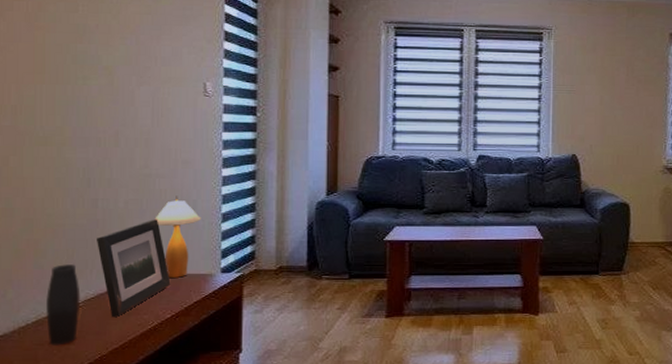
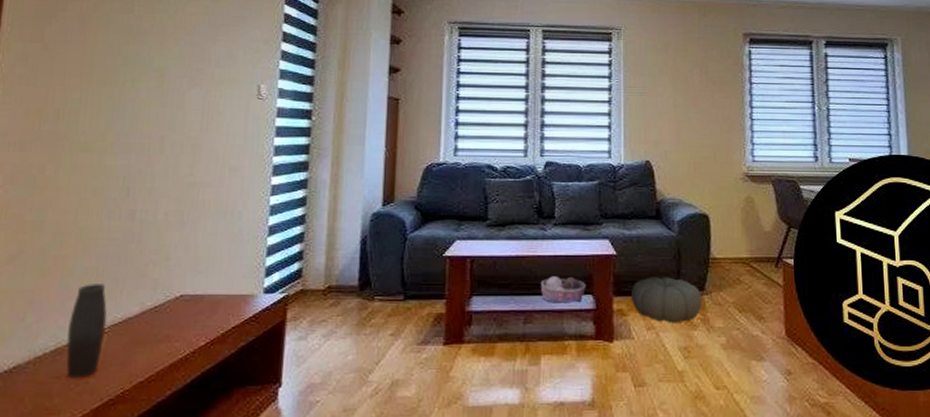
picture frame: present [97,218,171,318] -> none [130,231,208,346]
table lamp: present [155,195,201,278] -> none [195,206,246,299]
decorative basket: none [473,258,515,282] -> present [540,276,586,303]
pouf: none [556,259,620,298] -> present [632,277,703,322]

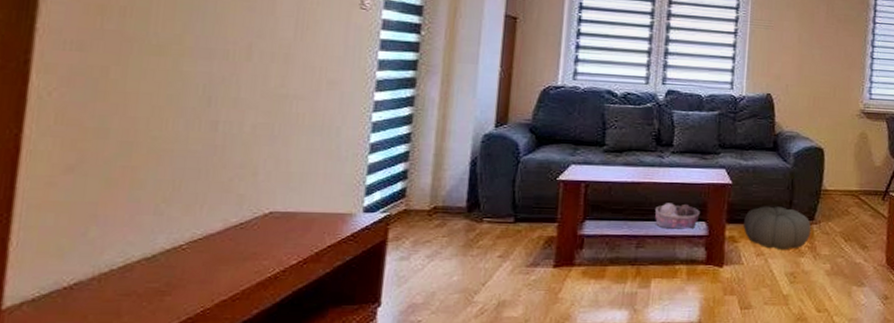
vase: present [66,284,108,379] -> none [137,198,185,297]

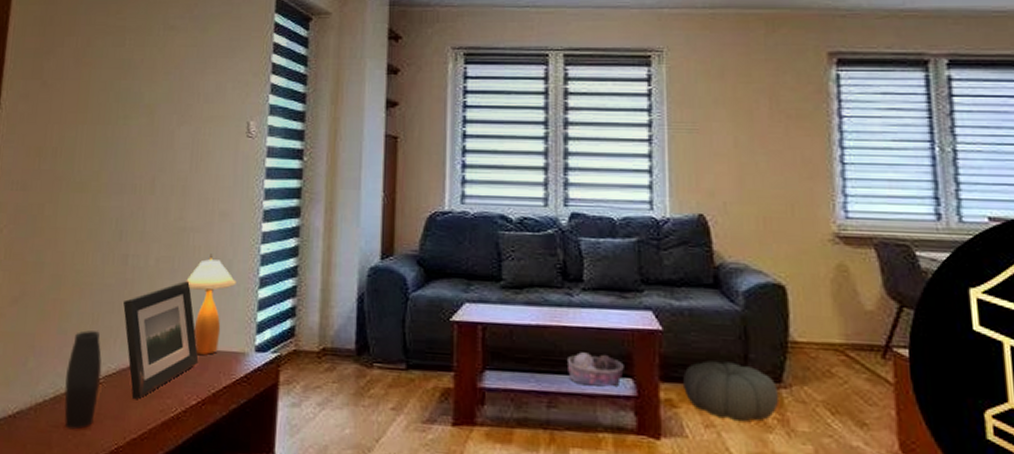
vase: none [137,198,185,297] -> present [64,330,102,430]
picture frame: none [212,146,301,263] -> present [123,280,199,400]
table lamp: none [287,120,345,217] -> present [186,253,237,355]

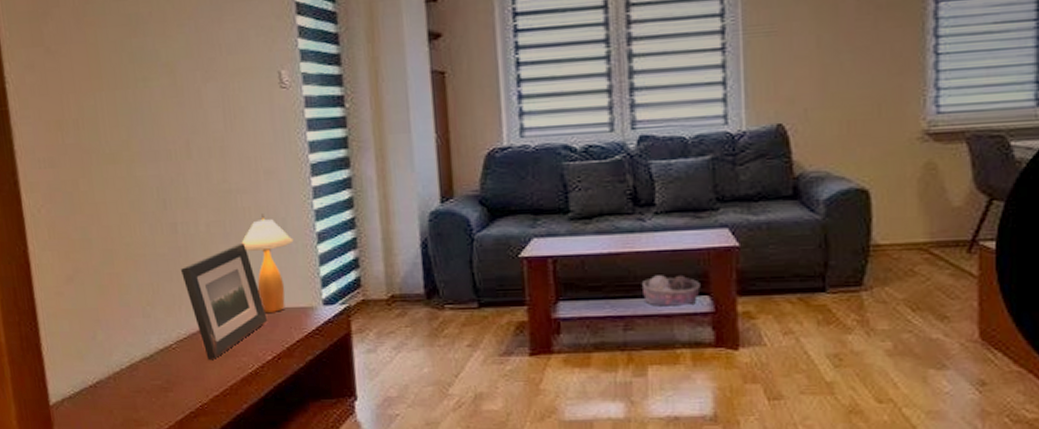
vase: present [64,330,102,430] -> none [136,300,174,393]
pouf: present [683,360,780,421] -> none [761,271,860,325]

